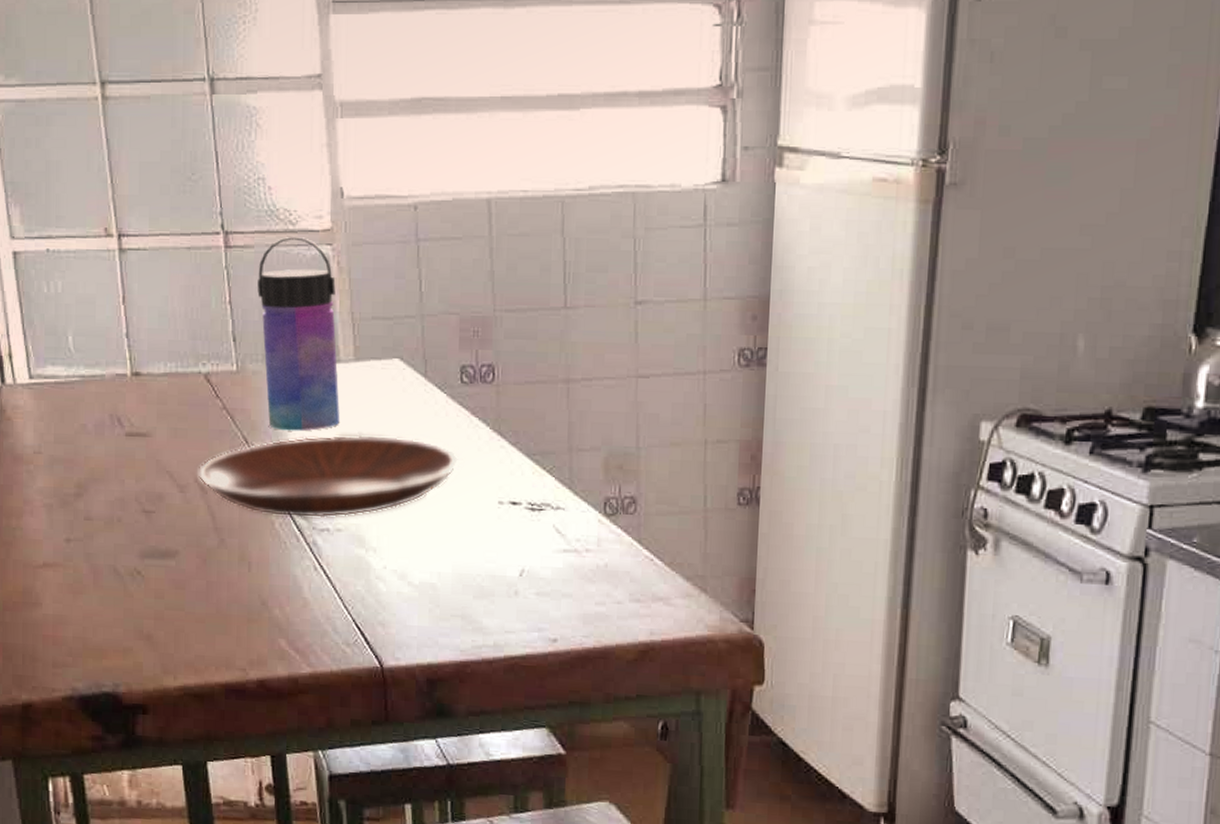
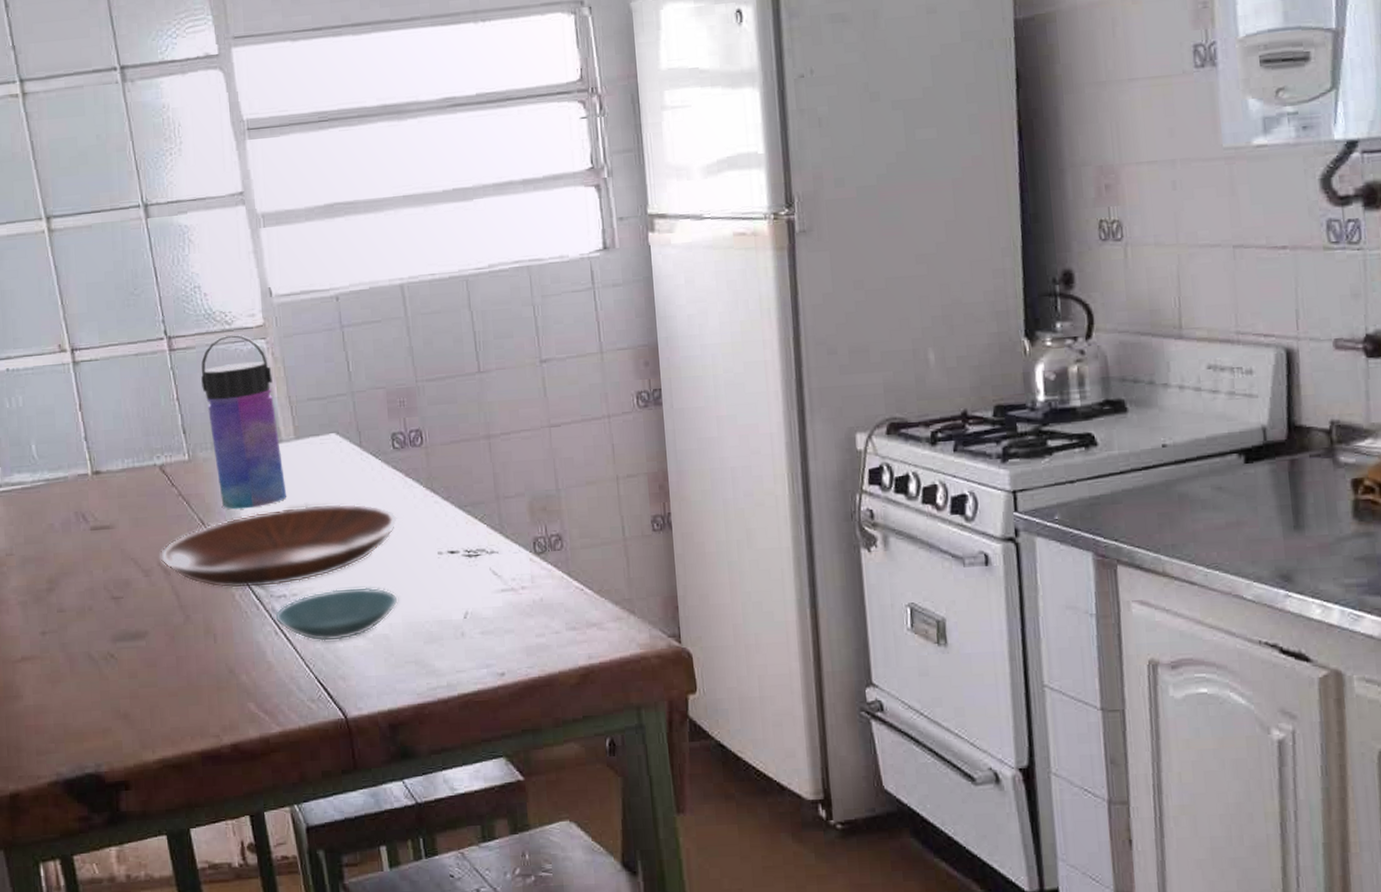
saucer: none [316,528,450,585] -> present [275,586,398,642]

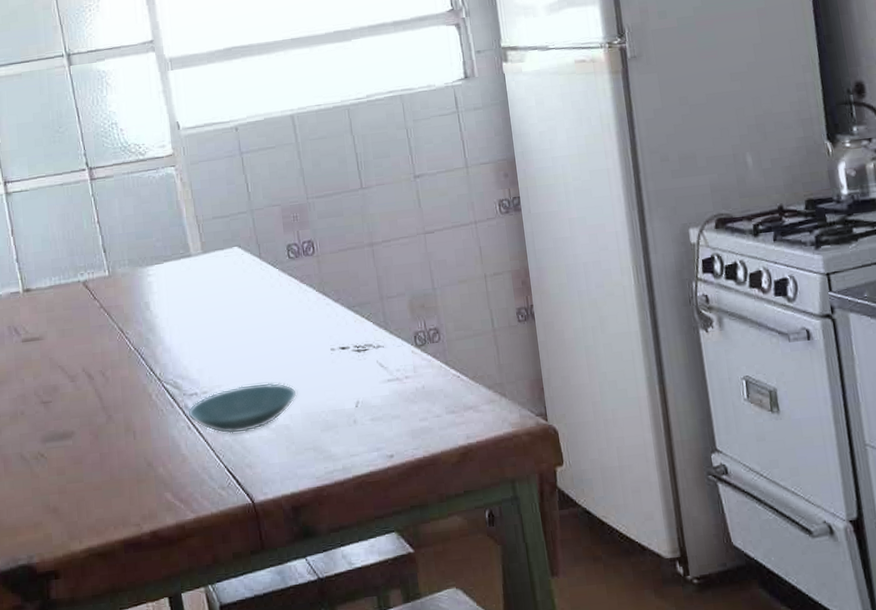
bowl: present [160,503,399,589] -> none [84,308,295,390]
water bottle: present [201,334,286,510] -> none [119,163,196,318]

